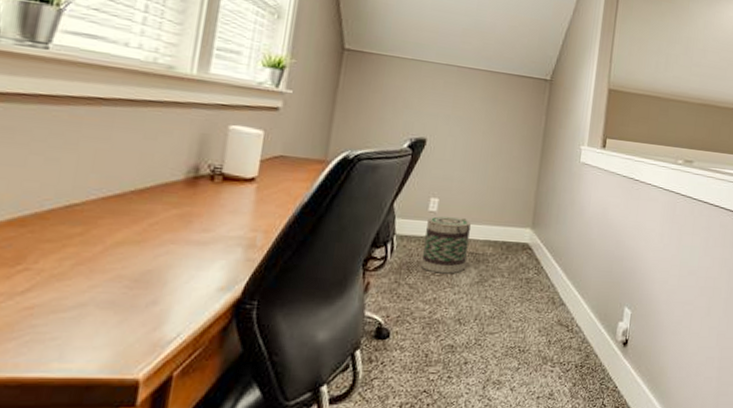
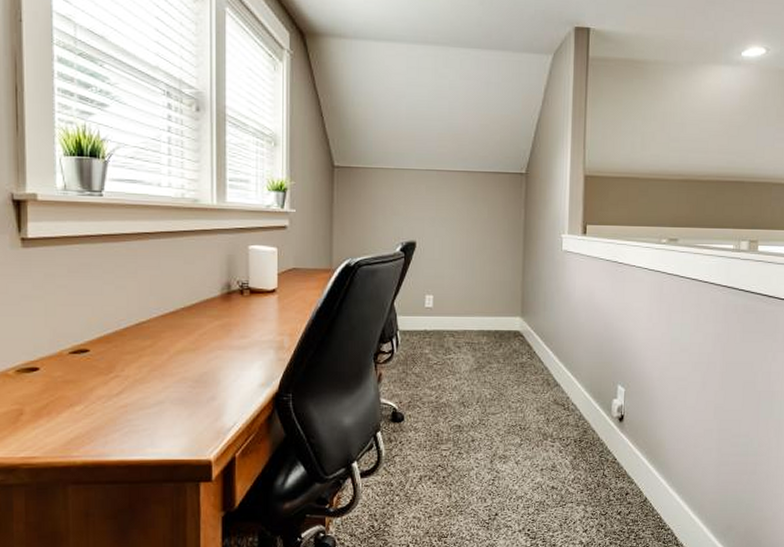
basket: present [421,216,471,274] -> none [423,312,465,363]

